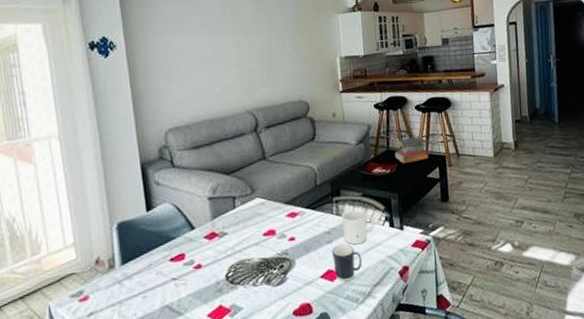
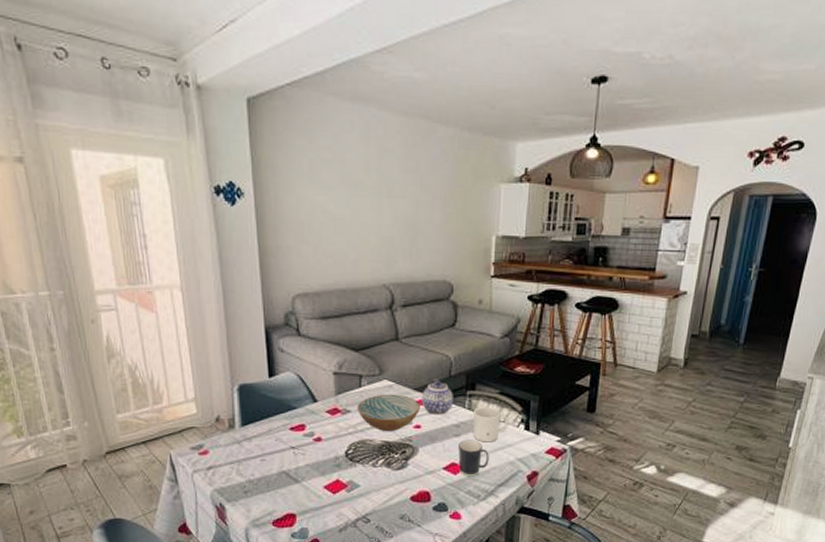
bowl: none [233,210,292,249] -> present [357,394,420,431]
teapot: none [292,190,323,226] -> present [421,379,454,415]
books: present [395,137,429,164] -> none [543,338,582,366]

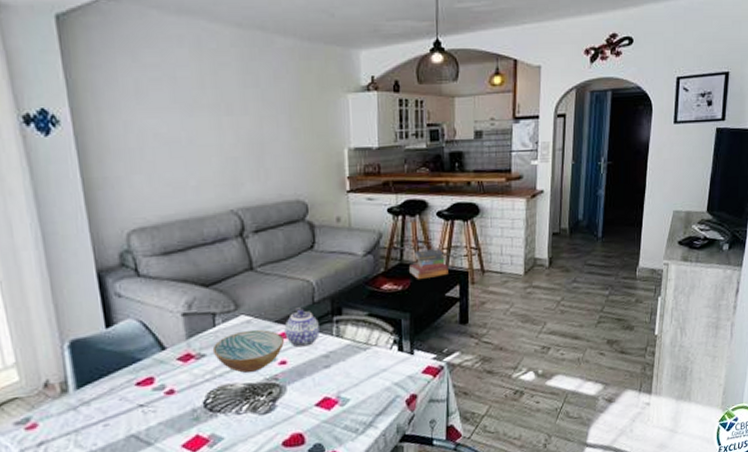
mug: present [458,440,489,477] -> none [330,369,364,411]
mug: present [472,407,509,442] -> none [341,331,381,371]
books: none [543,338,582,366] -> present [409,248,449,280]

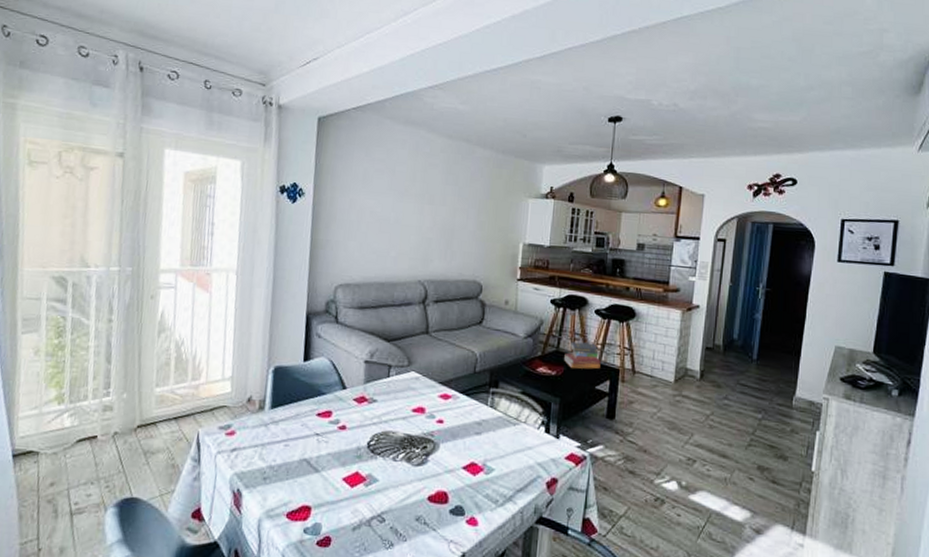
bowl: present [212,329,284,373] -> none [383,385,444,424]
teapot: present [284,307,321,348] -> none [446,374,478,411]

